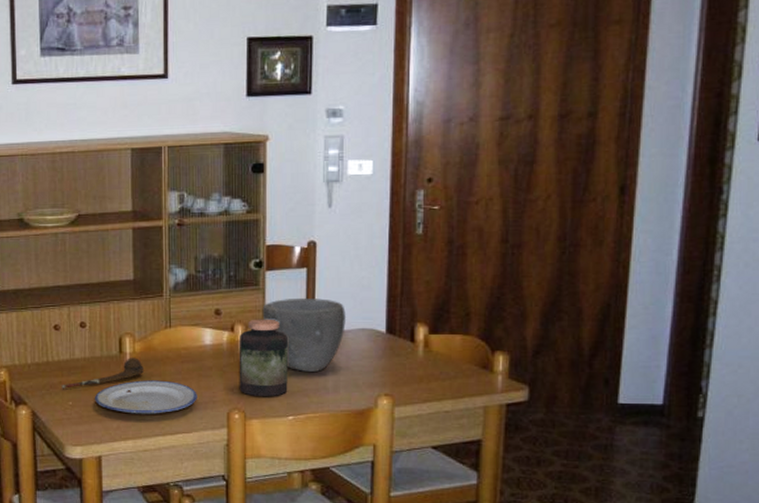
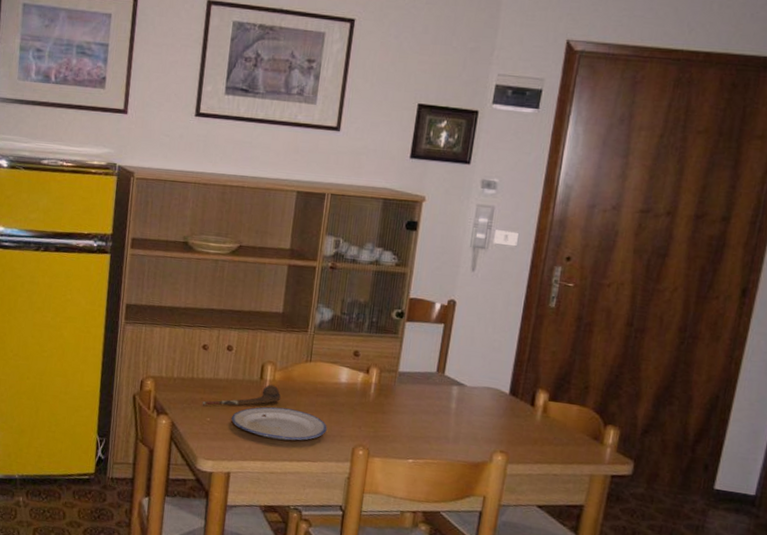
jar: present [239,319,288,397] -> none [366,364,418,439]
bowl: present [262,298,346,373] -> none [397,350,475,422]

